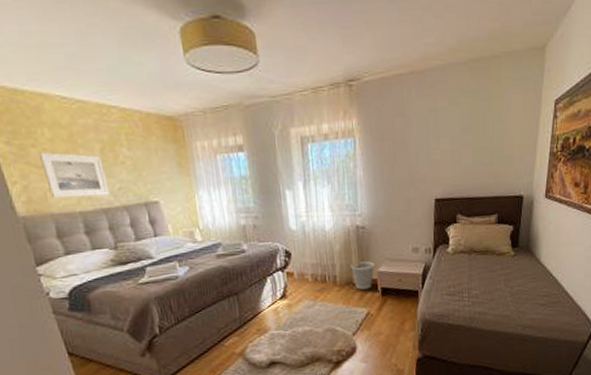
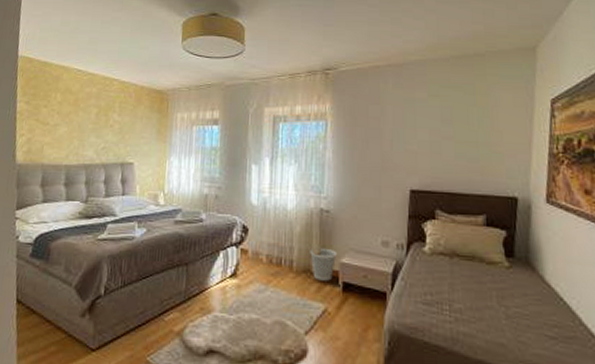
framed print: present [38,151,110,199] -> none [46,112,95,153]

